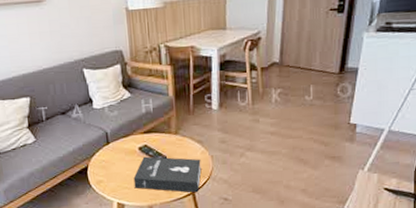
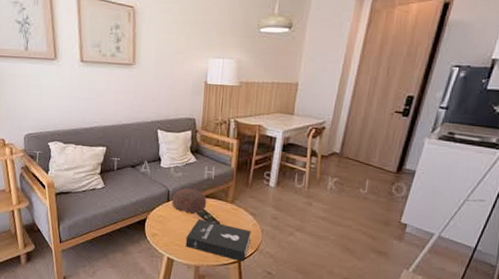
decorative bowl: none [112,126,150,153] -> present [172,188,207,214]

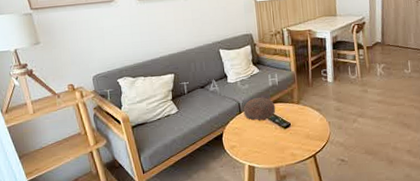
booklet: present [185,219,251,262] -> none [262,123,321,155]

